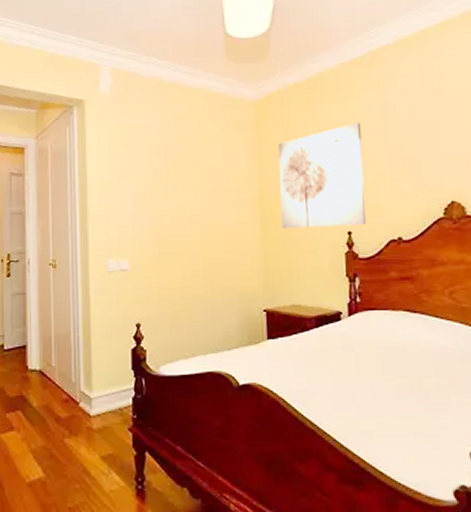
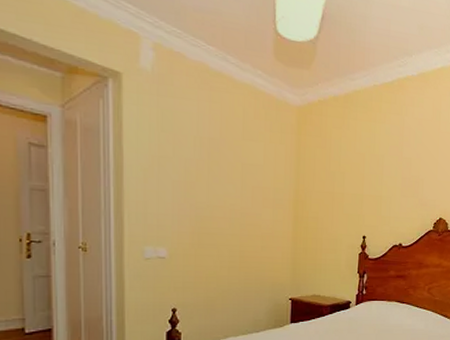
wall art: present [278,122,366,229] -> none [311,142,384,232]

